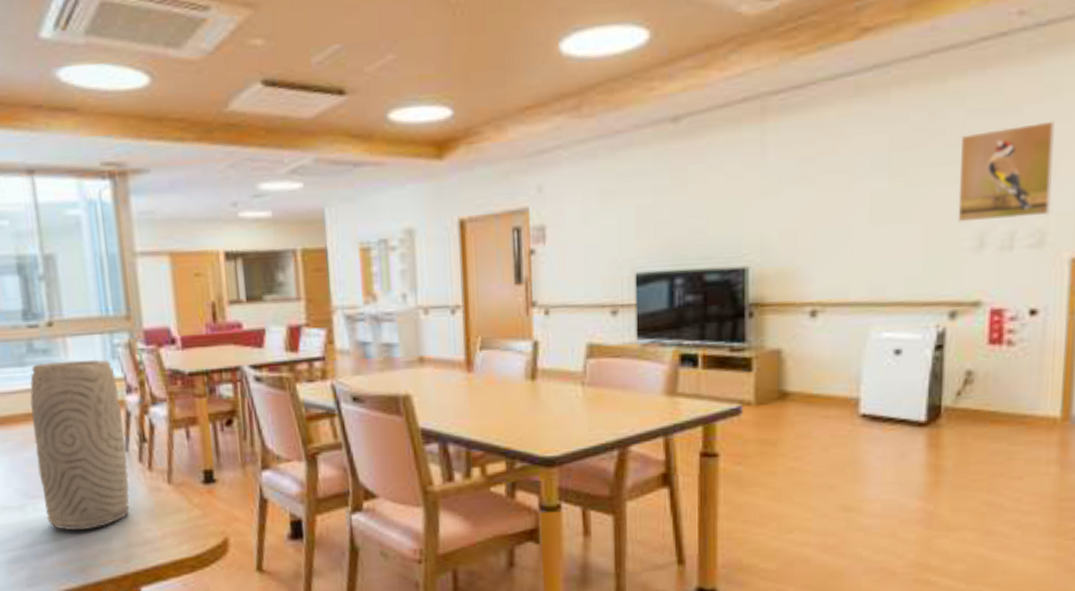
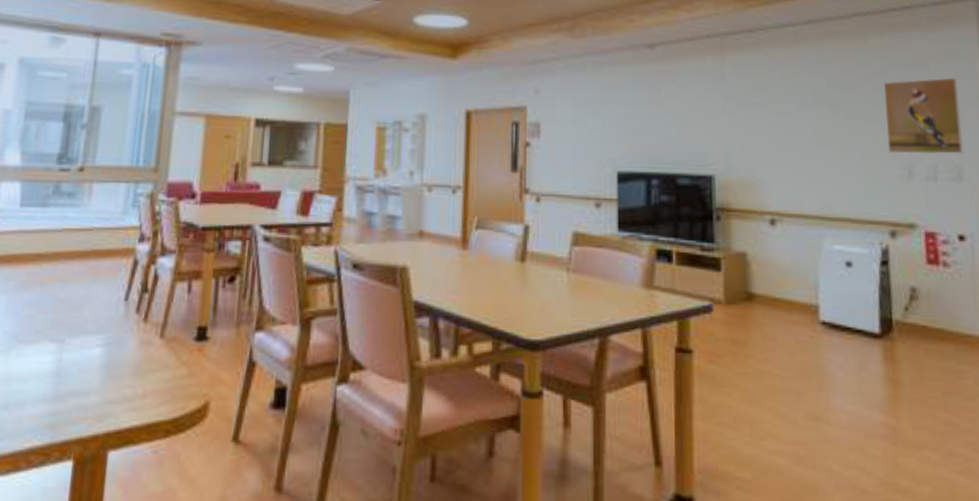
vase: present [29,359,130,531] -> none [29,205,133,382]

